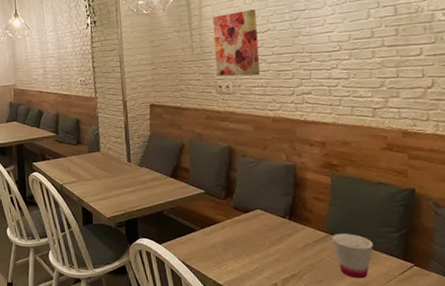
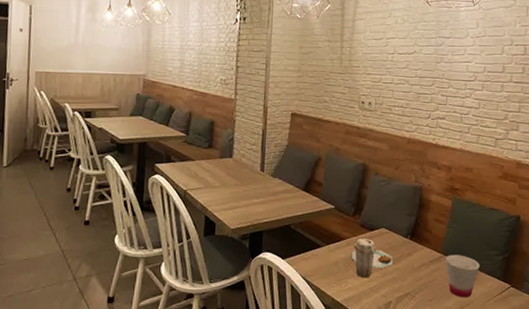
wall art: present [212,9,260,77] -> none [361,29,406,96]
plate: none [228,220,274,261] -> present [351,238,393,278]

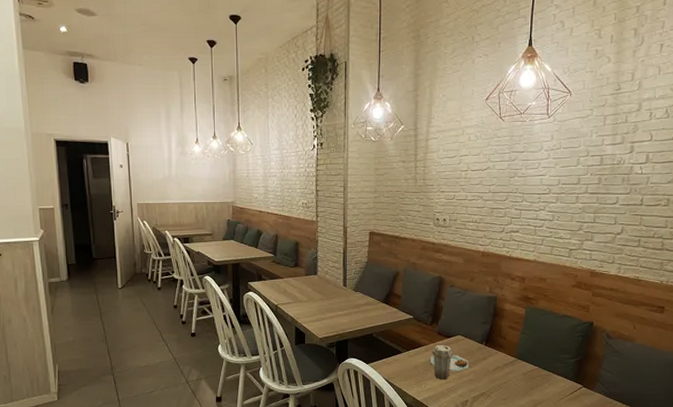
cup: present [446,254,480,298] -> none [519,358,553,397]

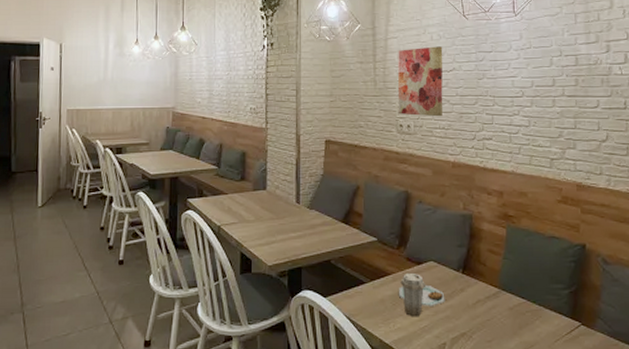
wall art: none [435,147,479,212] -> present [397,46,443,117]

